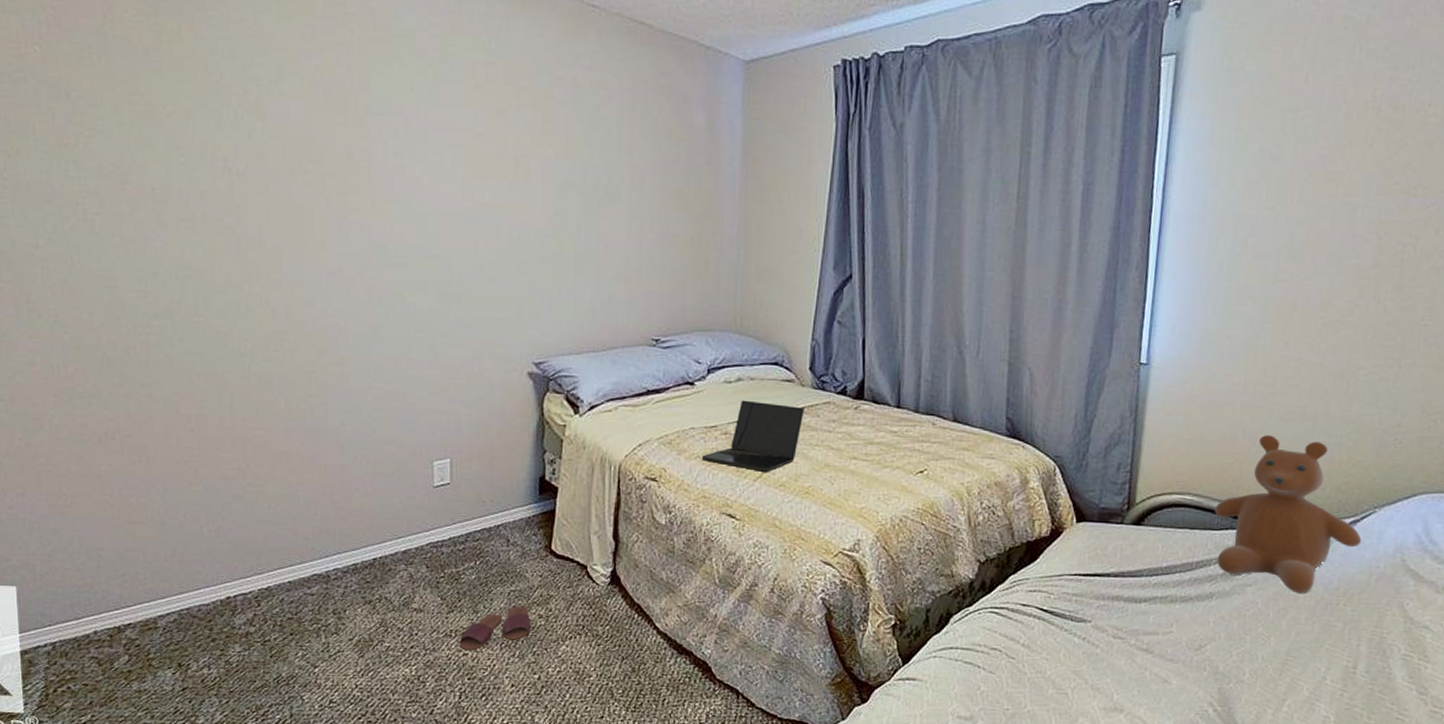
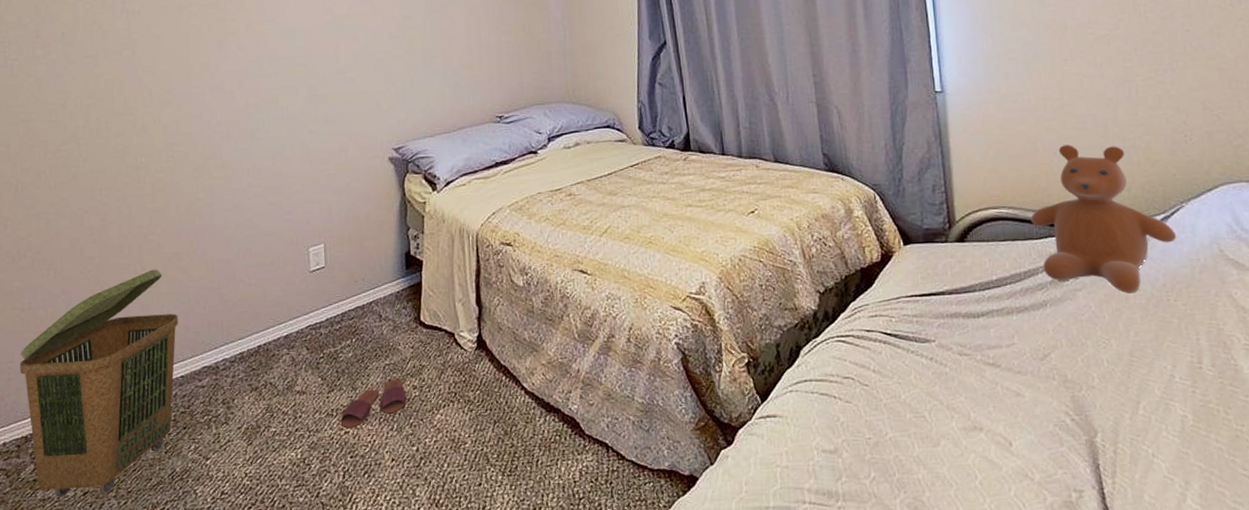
laundry basket: none [110,467,286,692] -> present [19,269,178,498]
laptop: present [701,400,805,472] -> none [550,162,639,227]

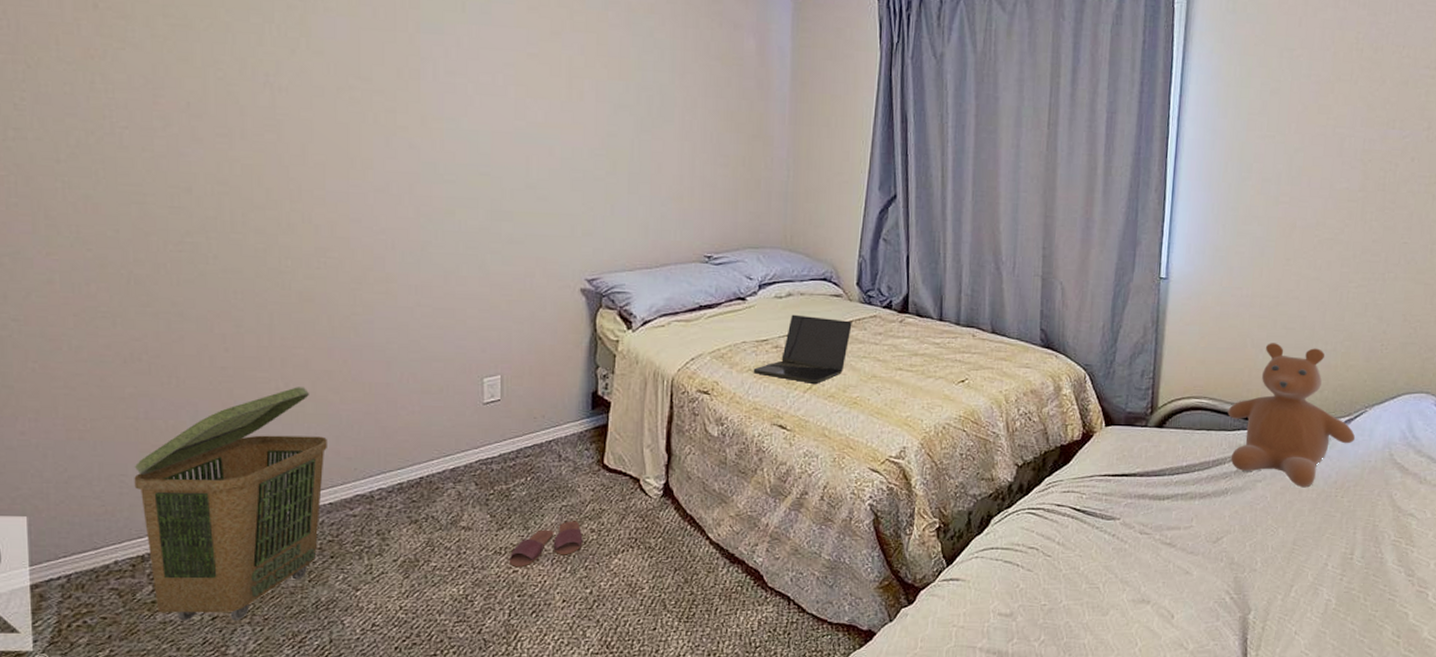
laptop: none [550,162,639,227] -> present [753,314,852,384]

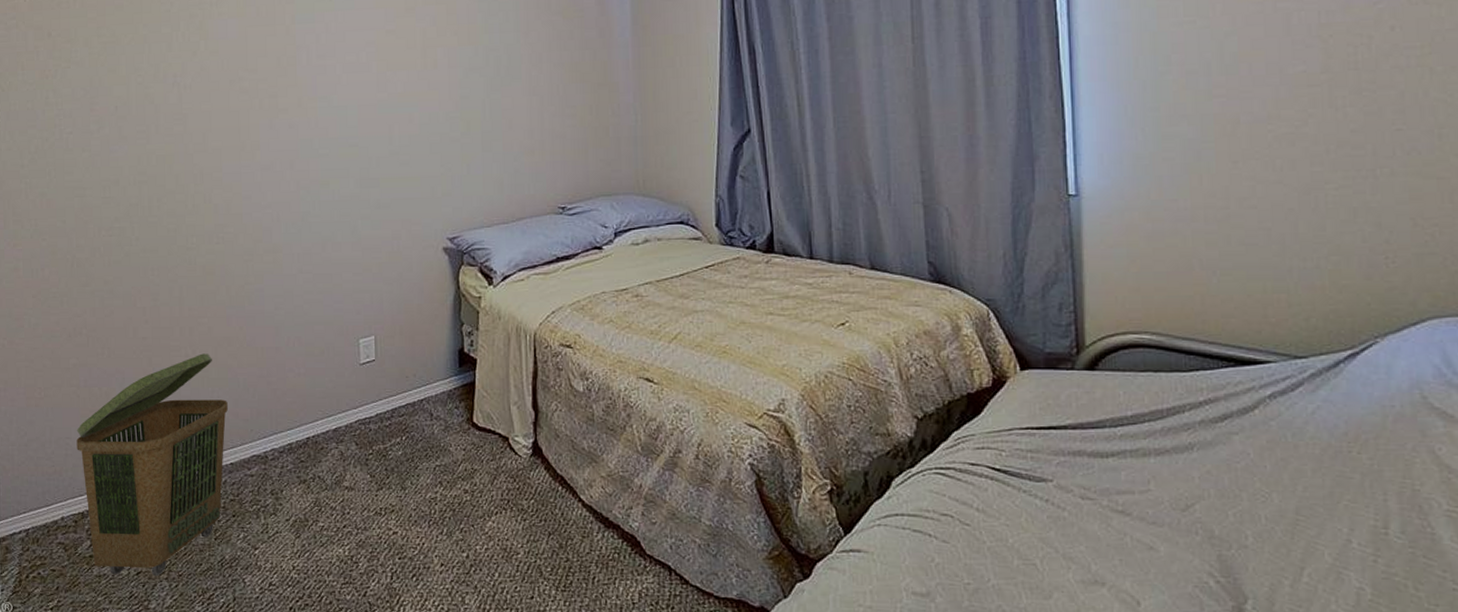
slippers: present [509,521,583,568] -> none [388,481,457,529]
laptop: present [753,314,852,384] -> none [614,261,715,333]
teddy bear: present [1227,343,1356,488] -> none [1179,263,1367,441]

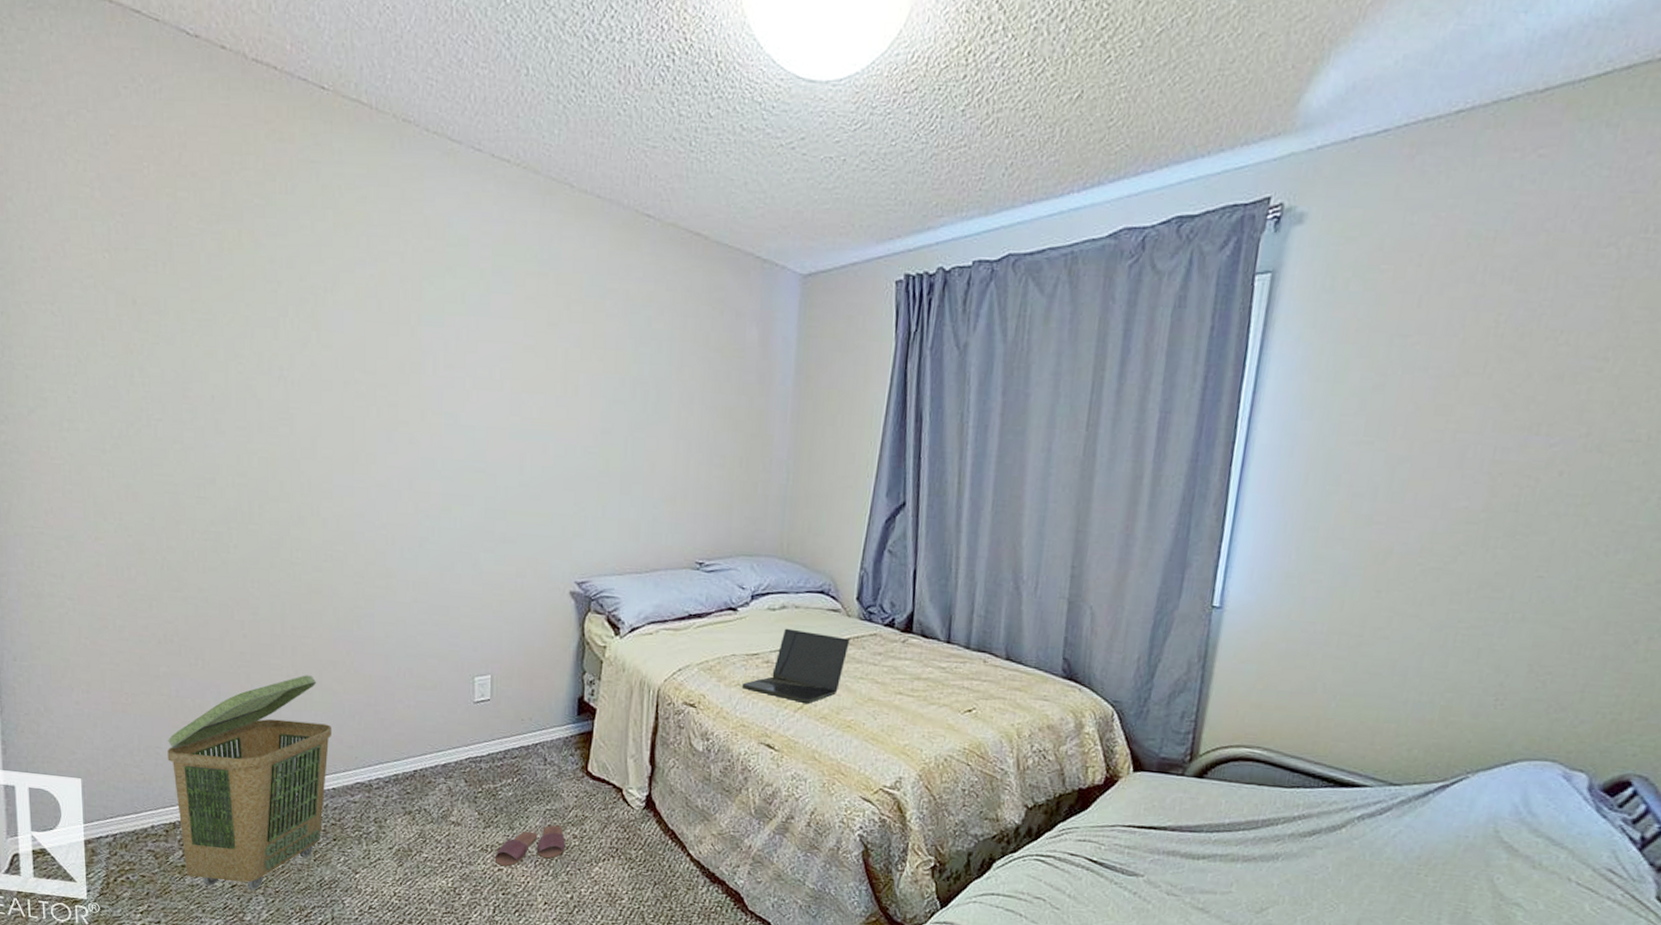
slippers: none [388,481,457,529] -> present [494,825,566,867]
laptop: none [614,261,715,333] -> present [741,628,850,703]

